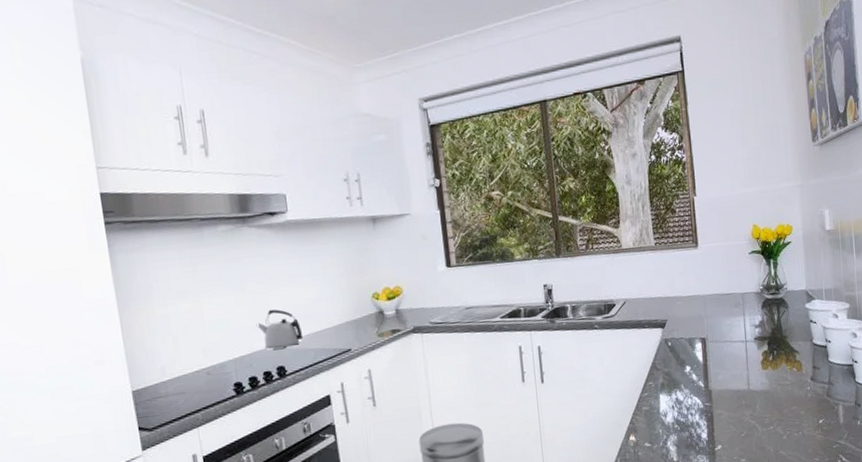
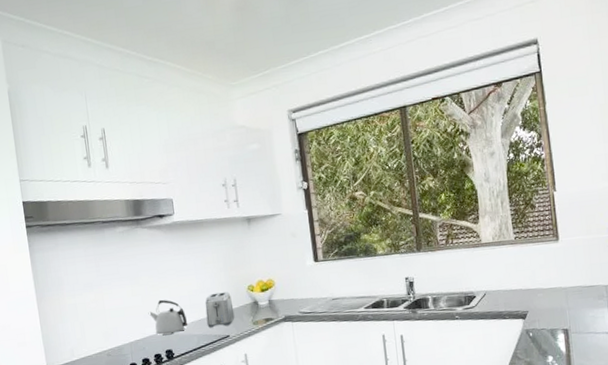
toaster: none [322,300,358,341] -> present [204,292,235,328]

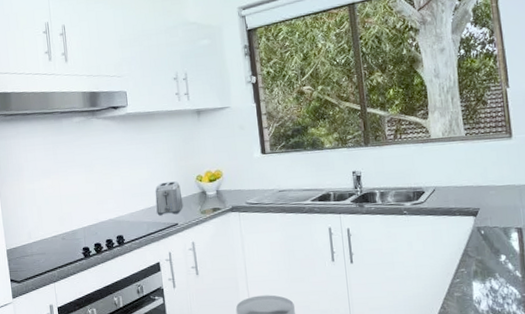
kettle: present [148,299,188,336] -> none [101,187,139,222]

